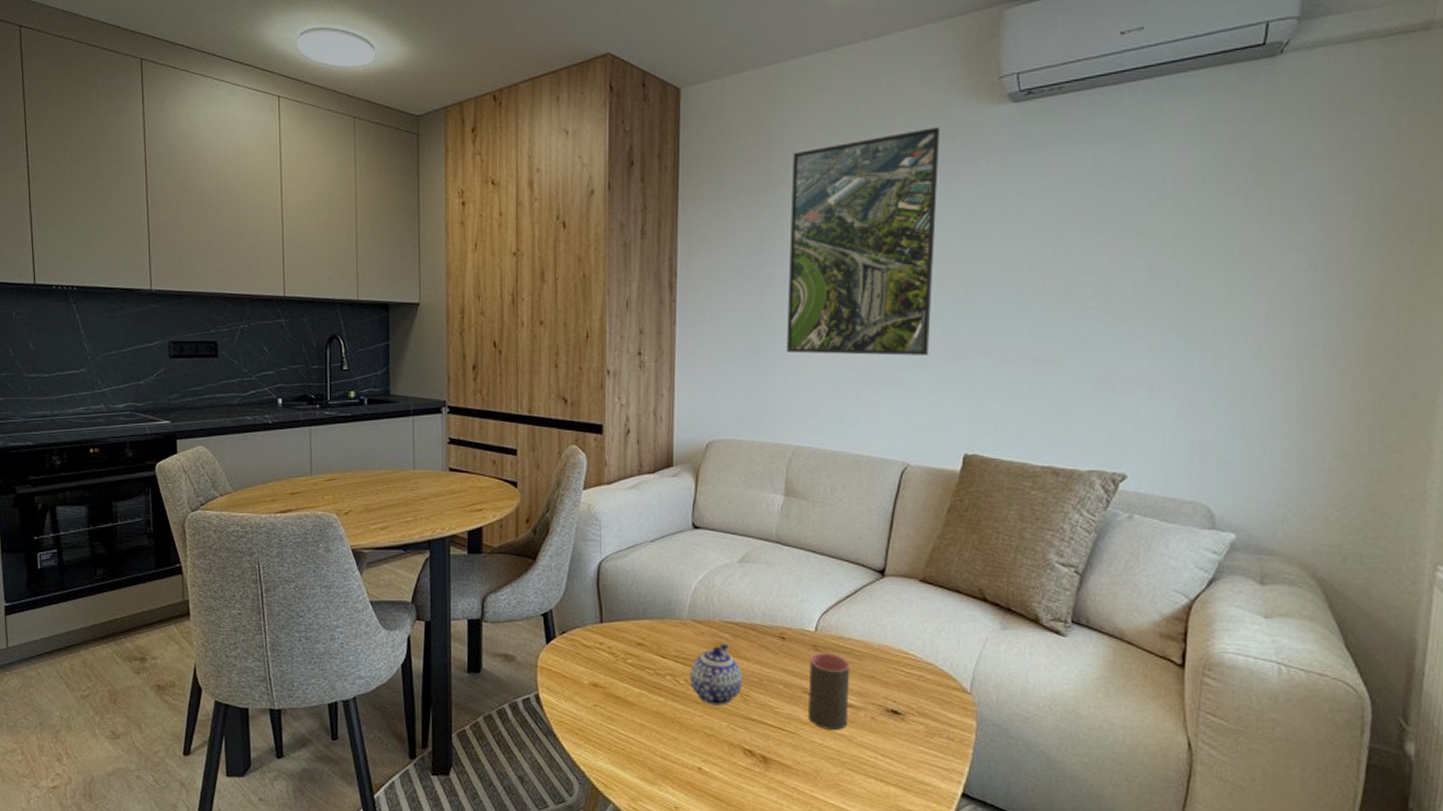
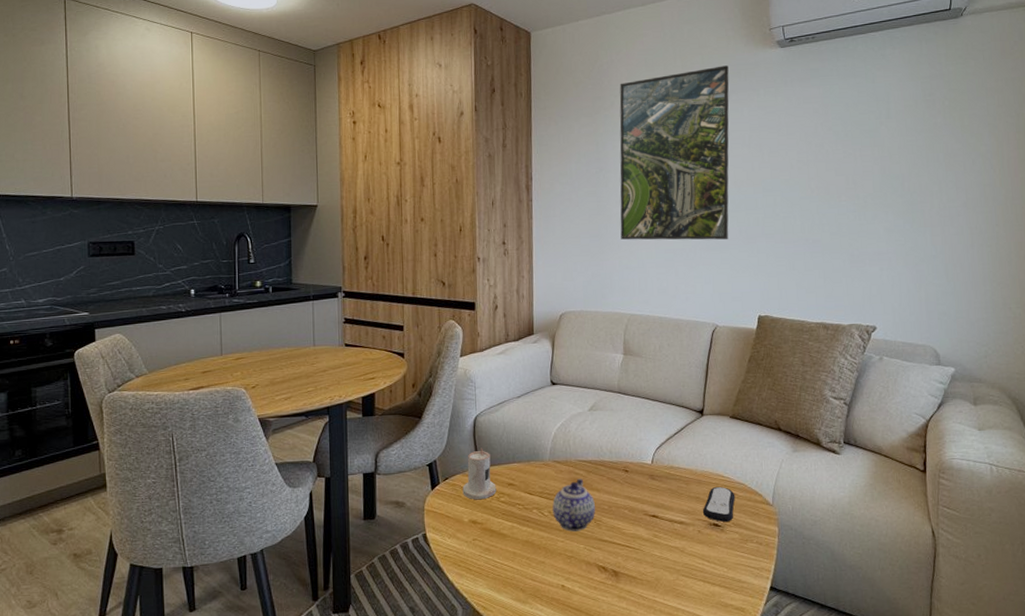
candle: none [582,598,623,660] -> present [462,447,497,500]
cup: present [807,653,850,731] -> none [648,480,680,545]
remote control: none [878,665,922,710] -> present [702,486,736,523]

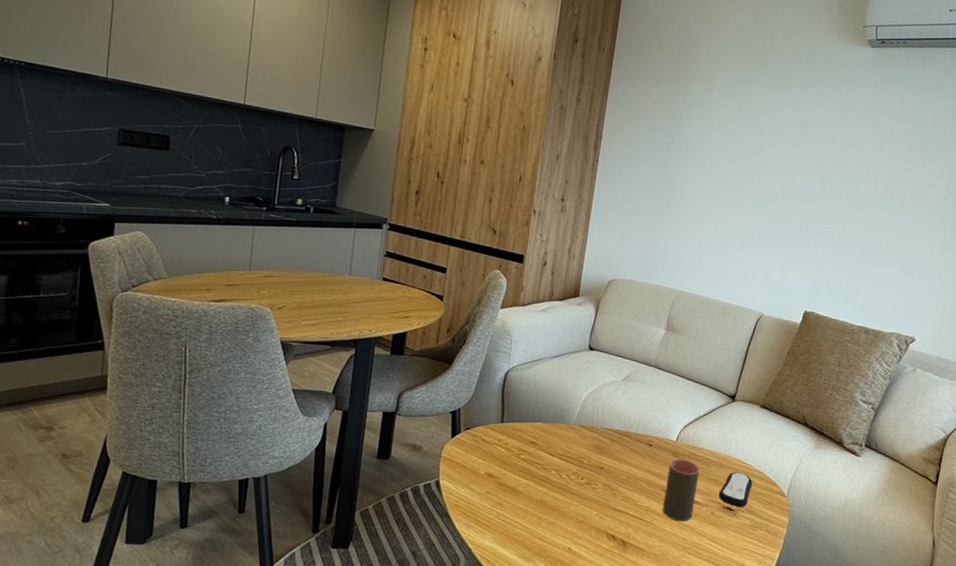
candle: present [462,447,497,500] -> none [482,402,518,454]
teapot: present [552,478,595,532] -> none [571,446,614,498]
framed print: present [619,65,729,240] -> none [682,55,817,231]
cup: none [648,480,680,545] -> present [662,458,700,522]

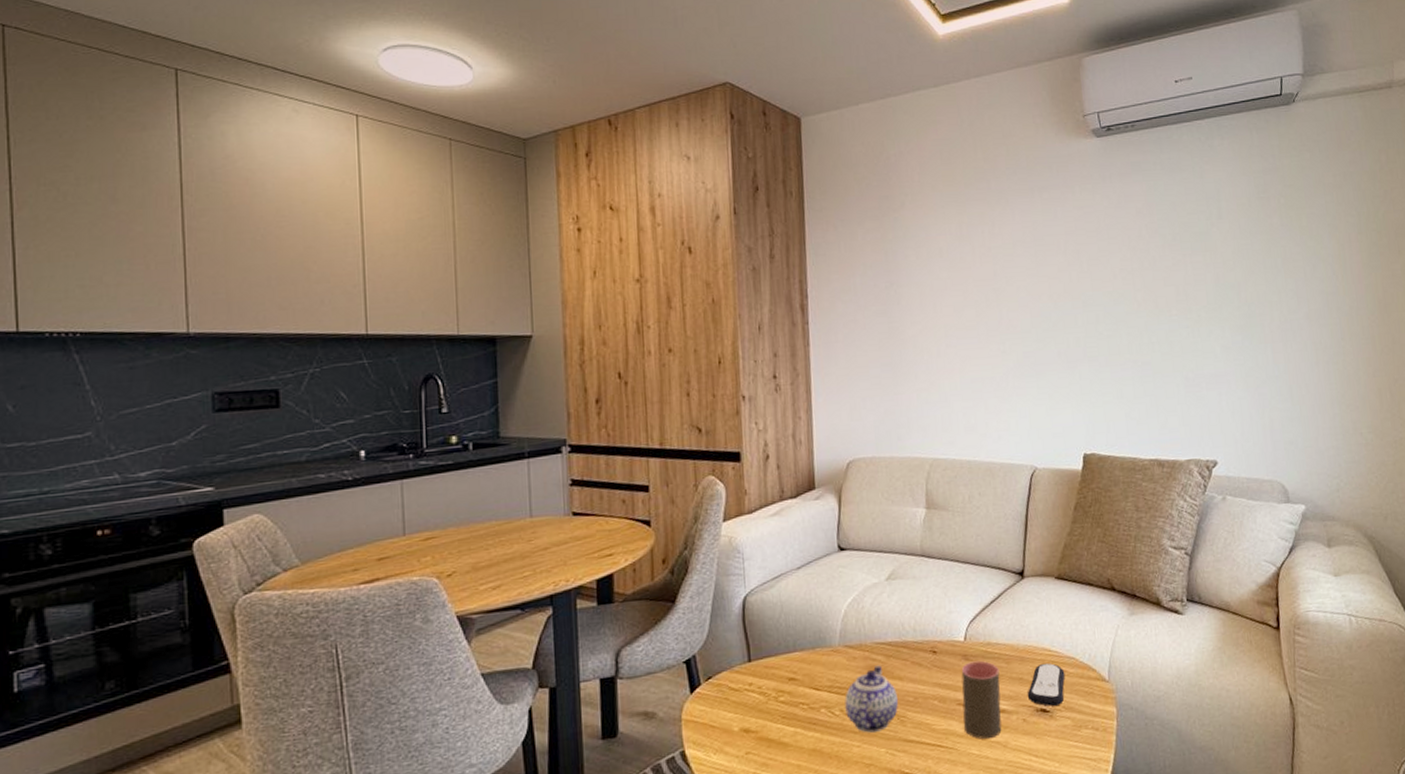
teapot: none [571,446,614,498] -> present [845,665,898,733]

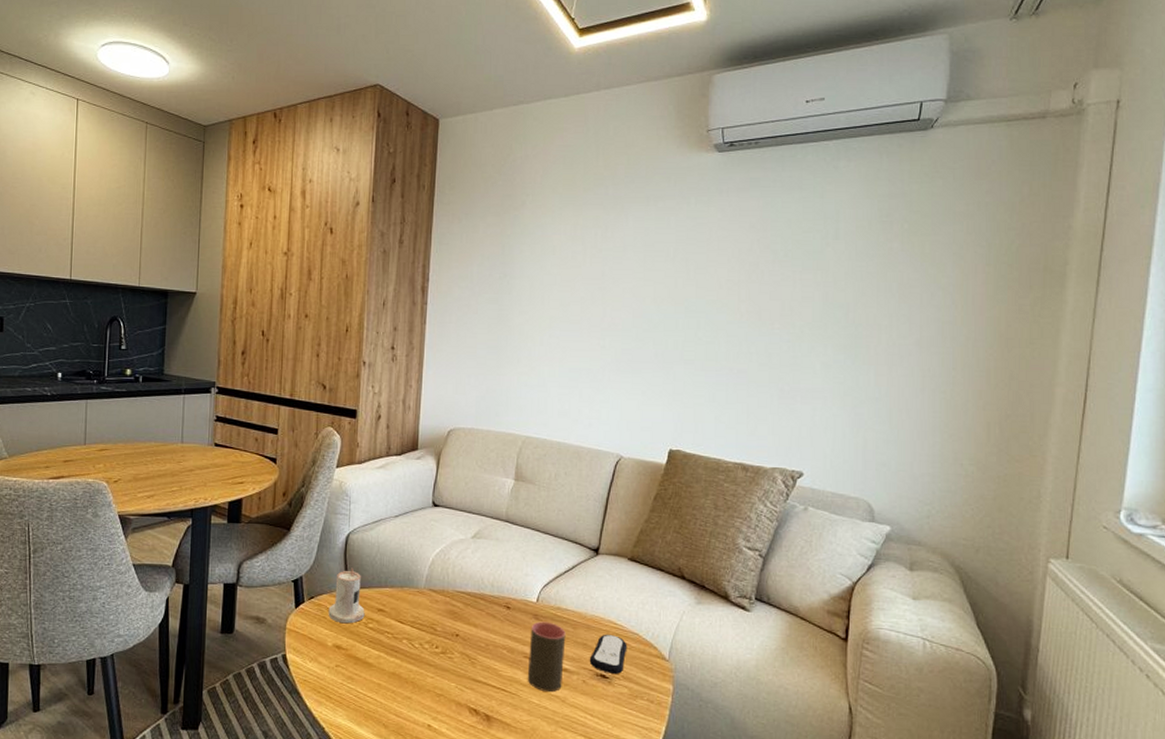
candle: none [730,635,774,702] -> present [328,567,365,624]
teapot: present [845,665,898,733] -> none [424,611,471,668]

